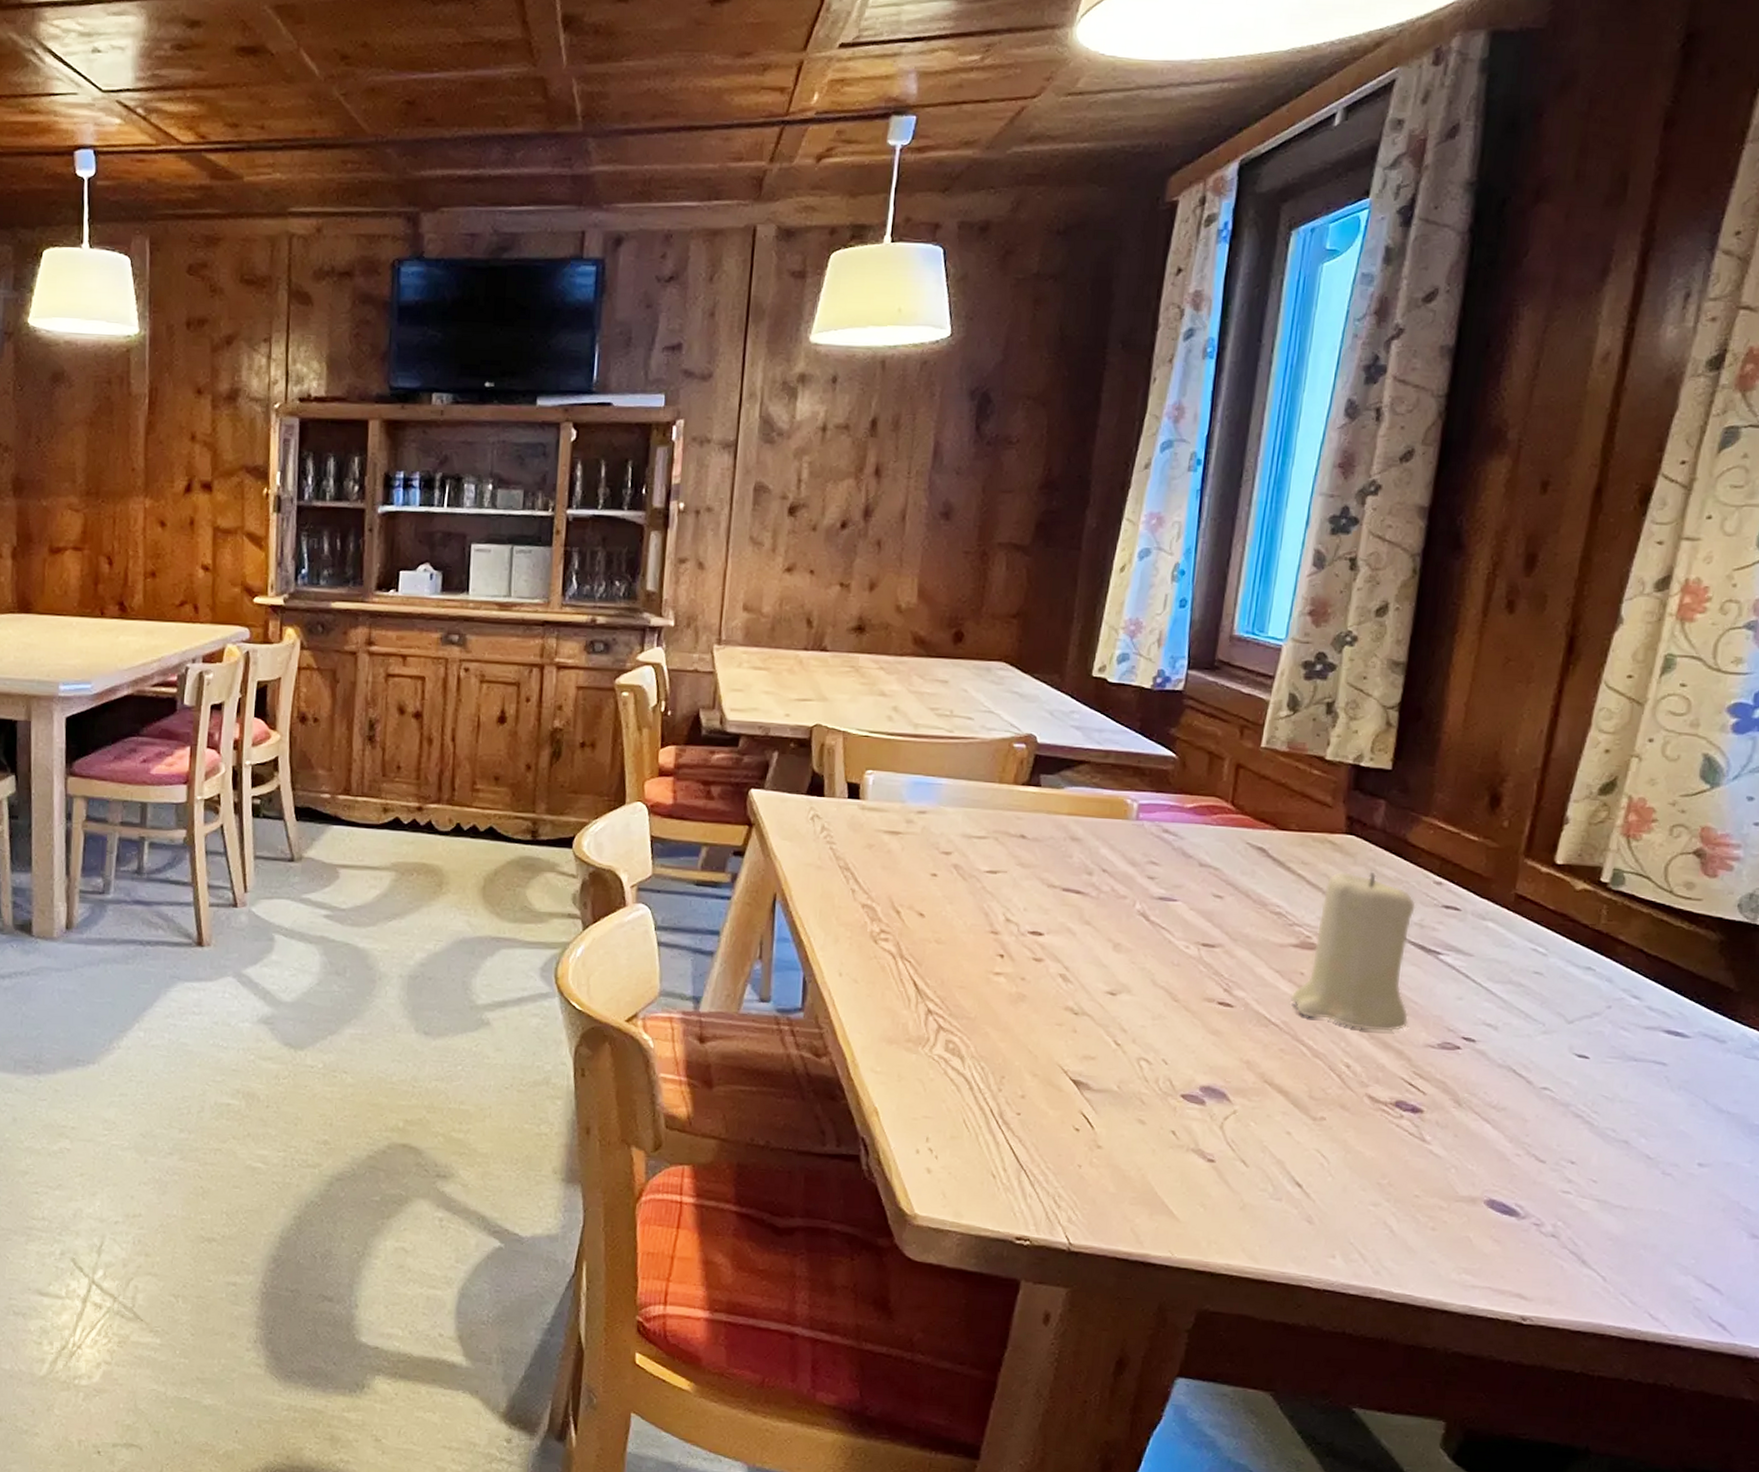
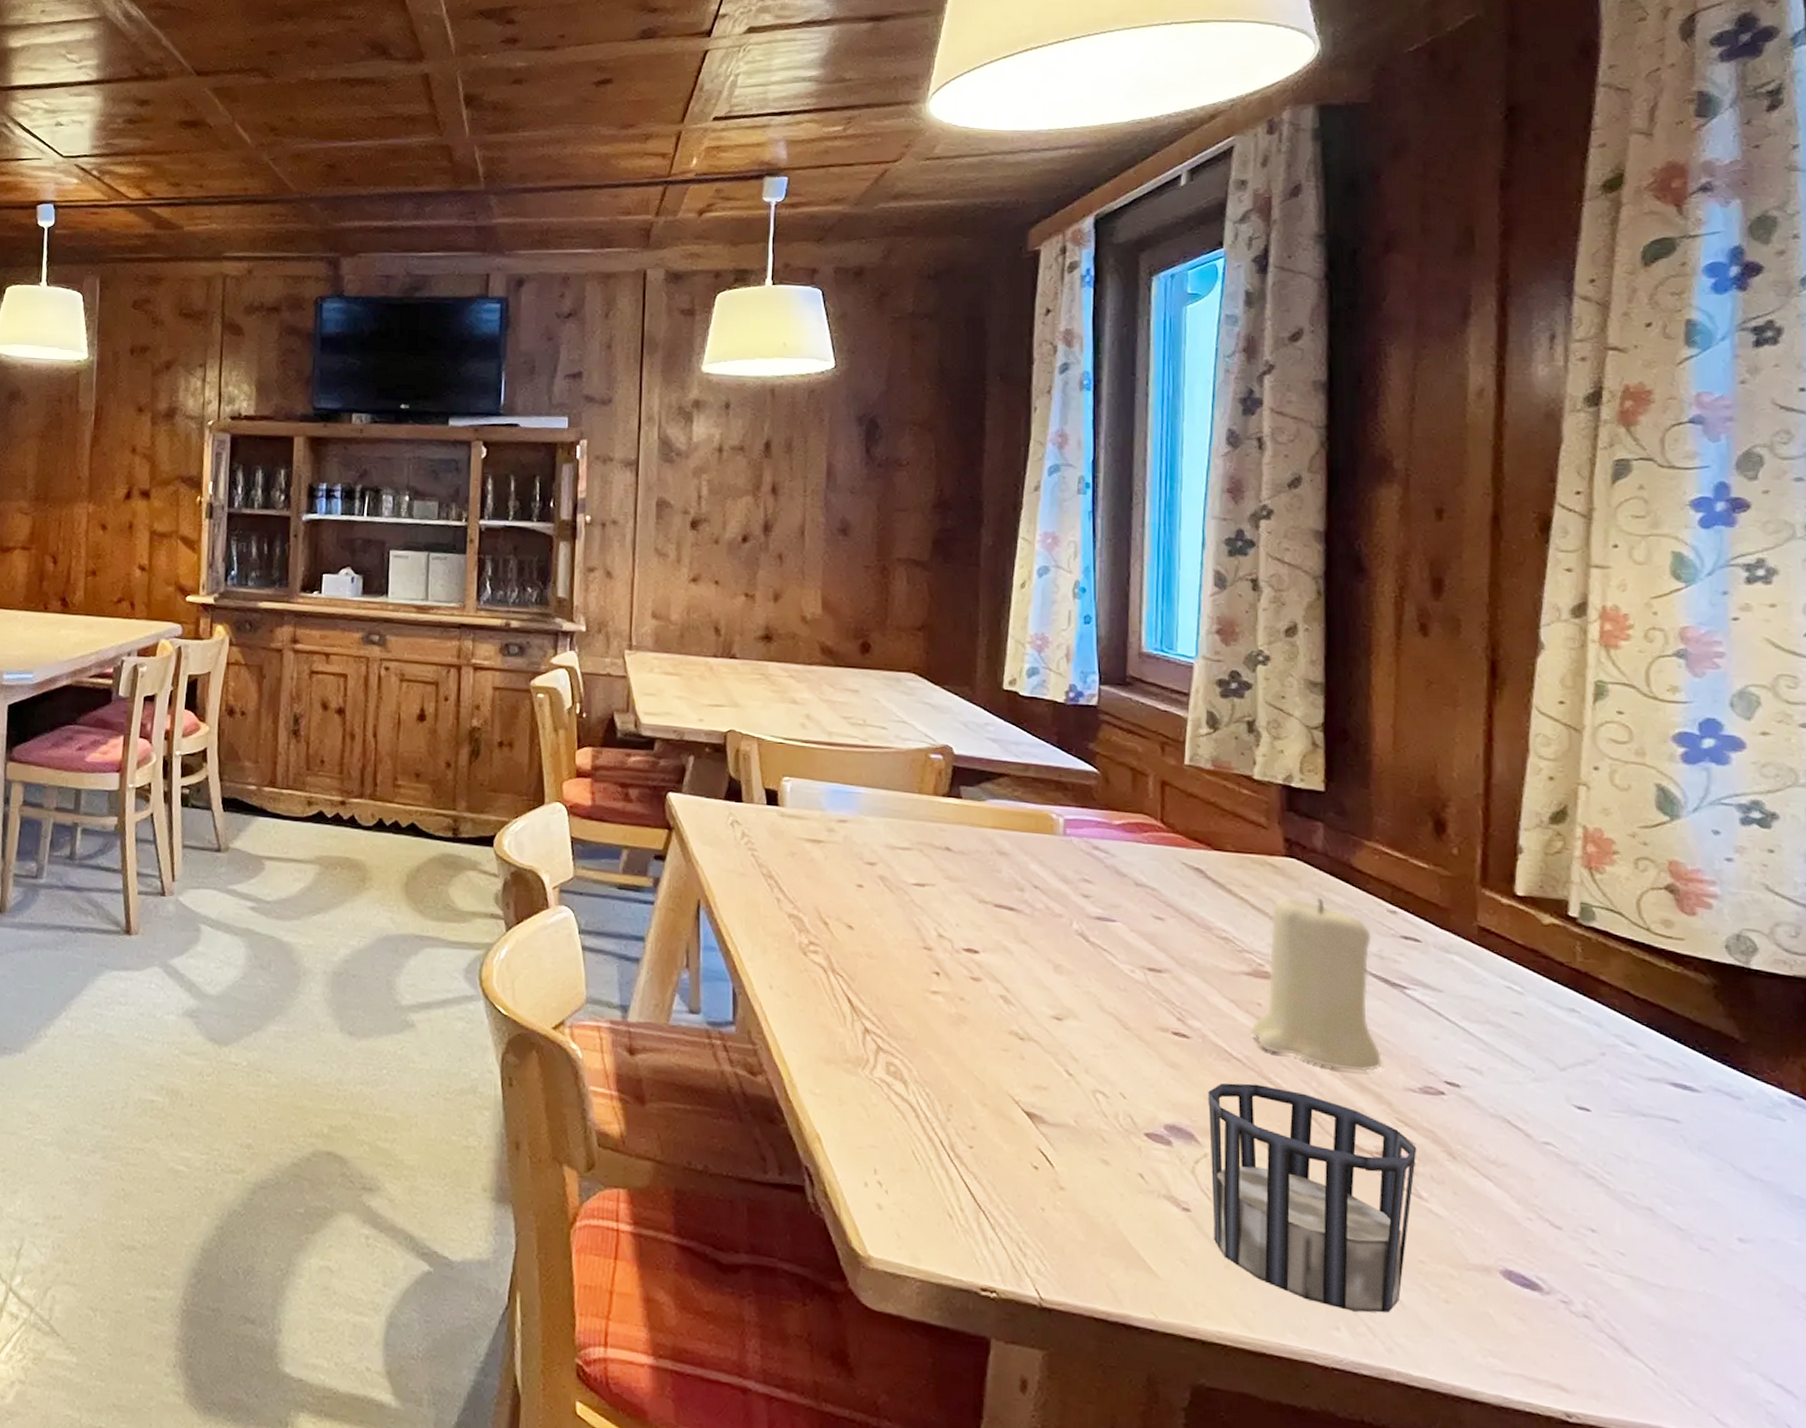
cup: none [1232,1046,1428,1242] -> present [1208,1083,1417,1313]

